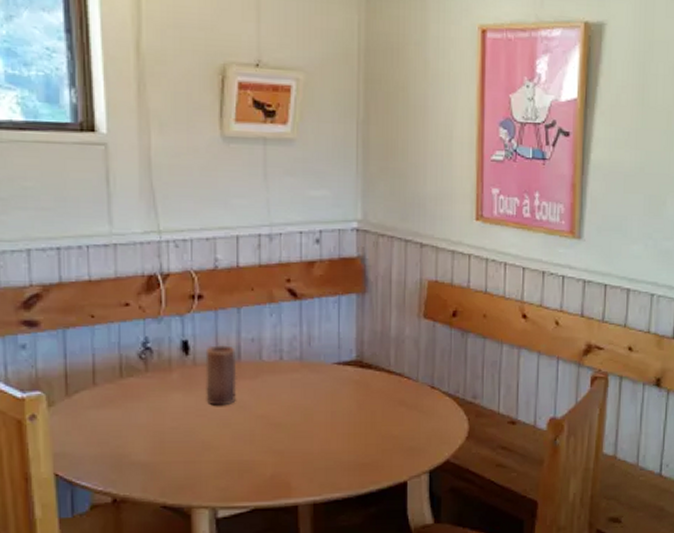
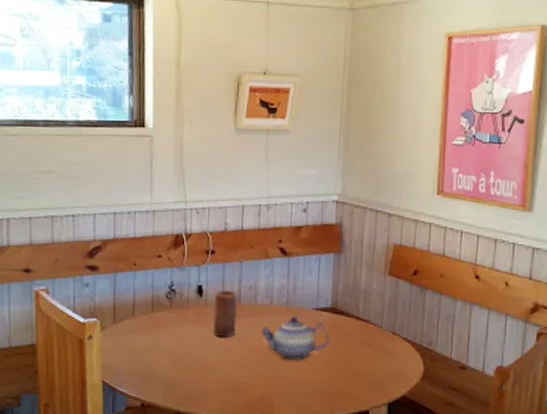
teapot: none [268,373,355,429] -> present [260,316,329,361]

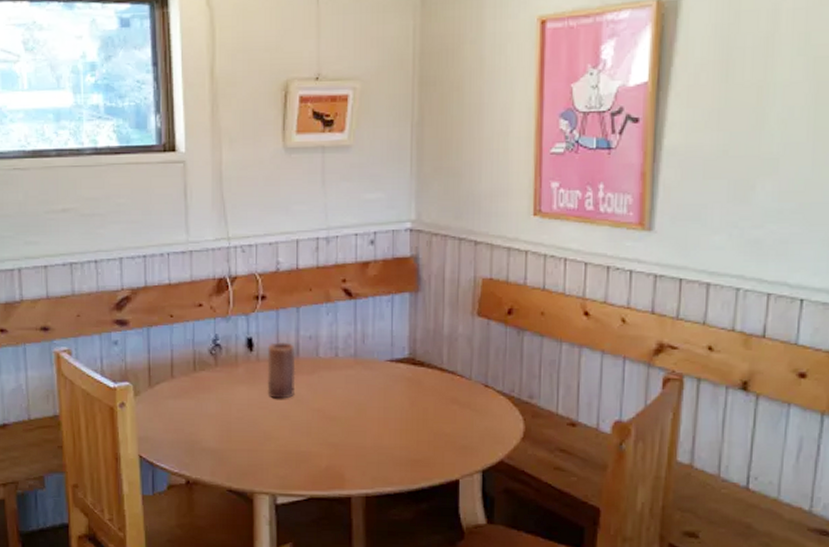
teapot: present [260,316,329,361] -> none [324,369,407,424]

